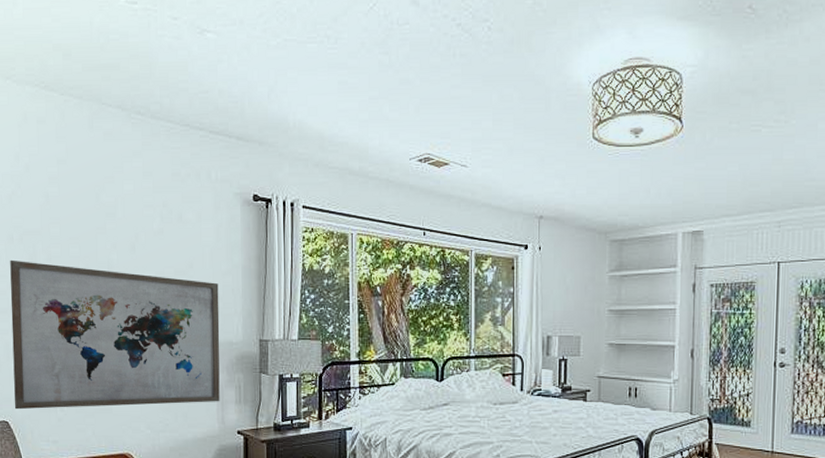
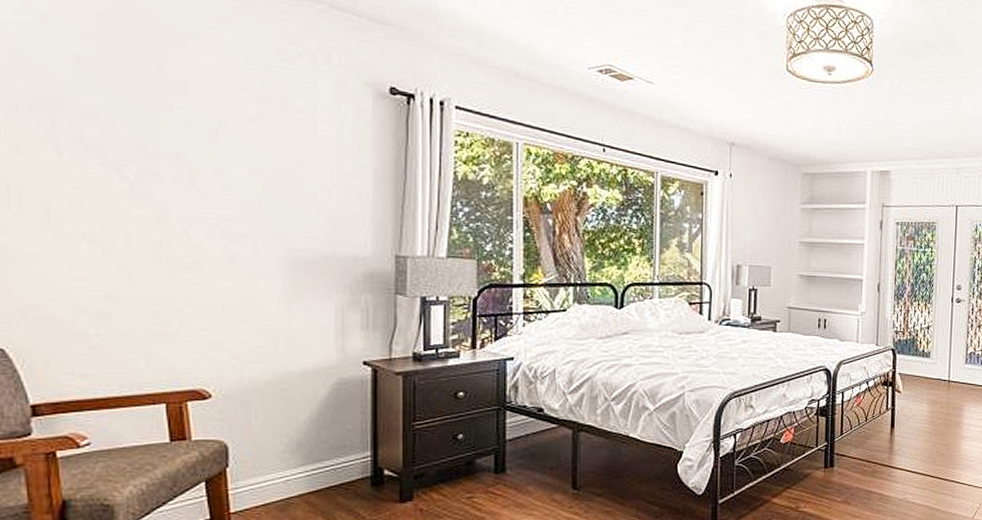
wall art: present [10,259,220,410] -> none [11,135,341,334]

